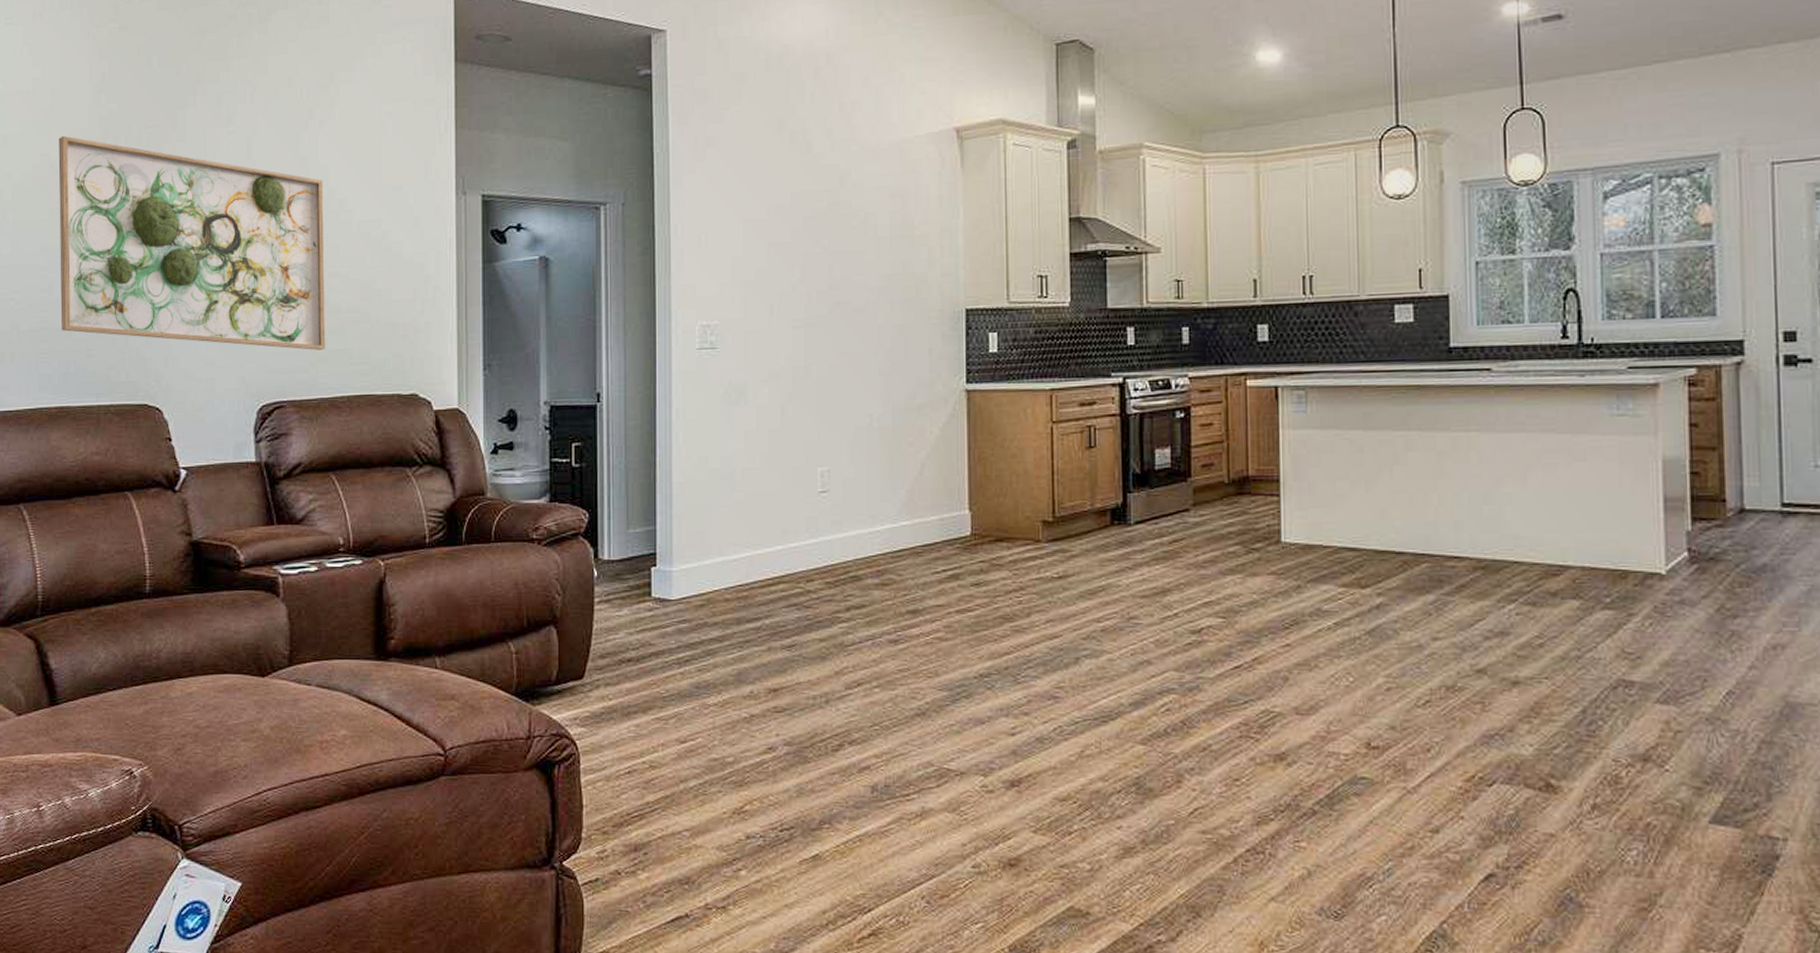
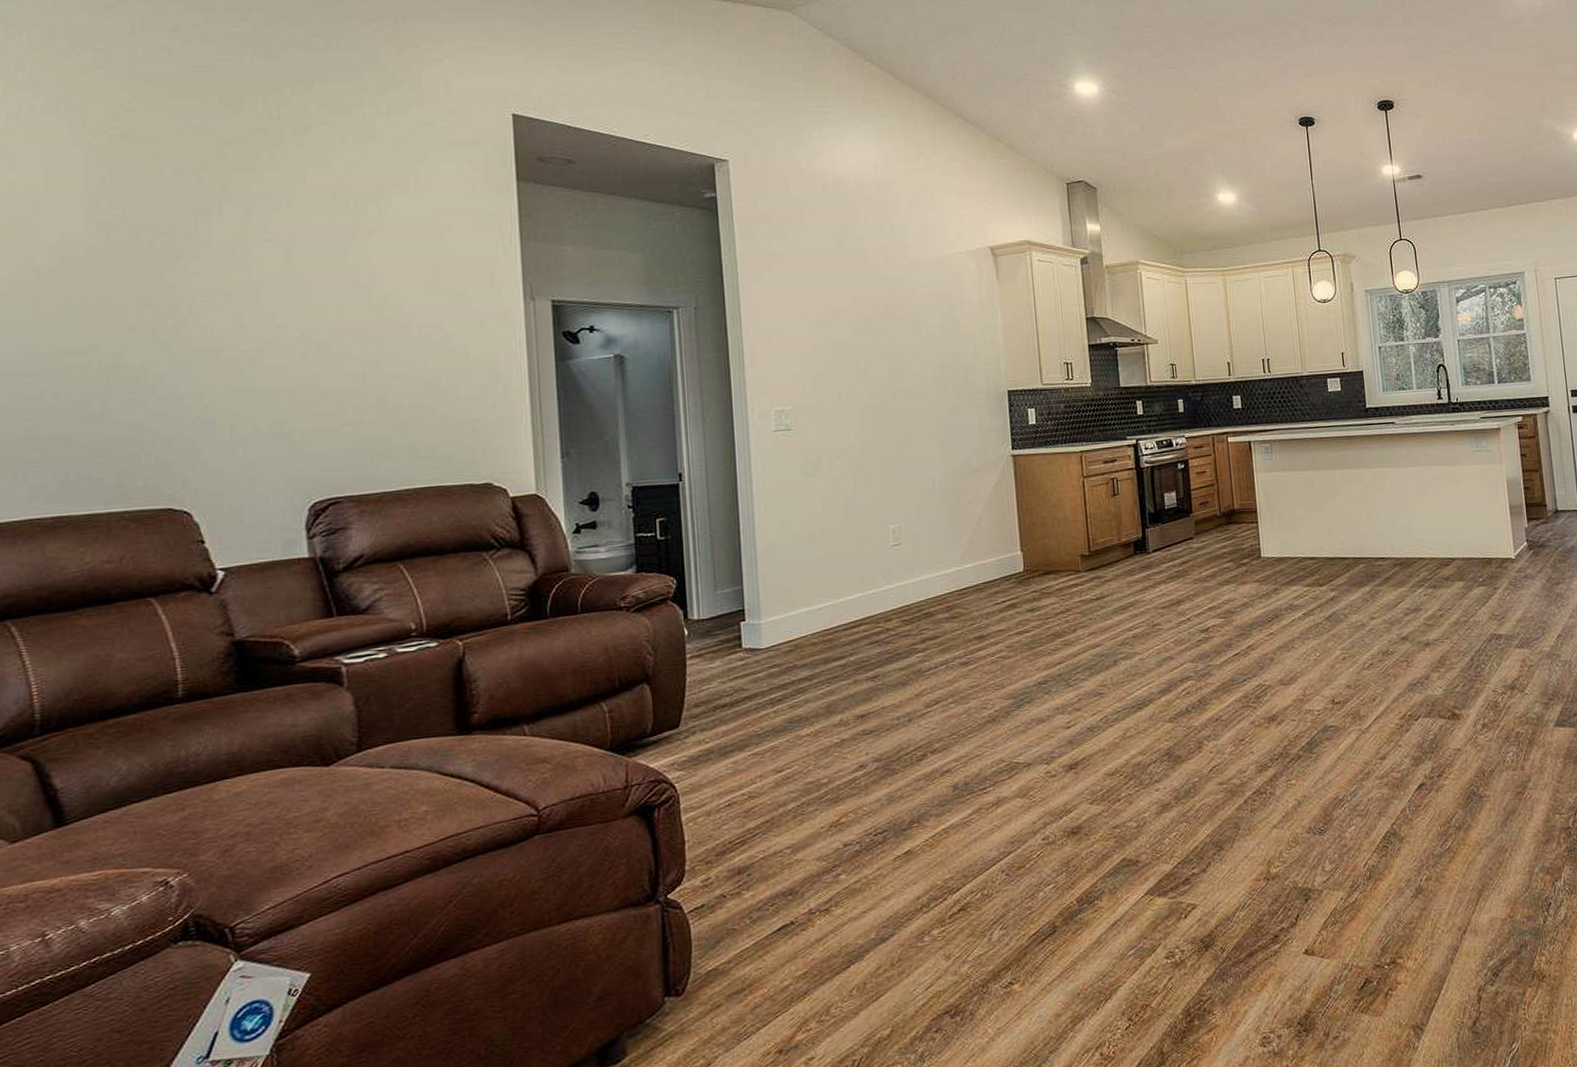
wall art: present [58,135,326,350] -> none [45,240,387,447]

